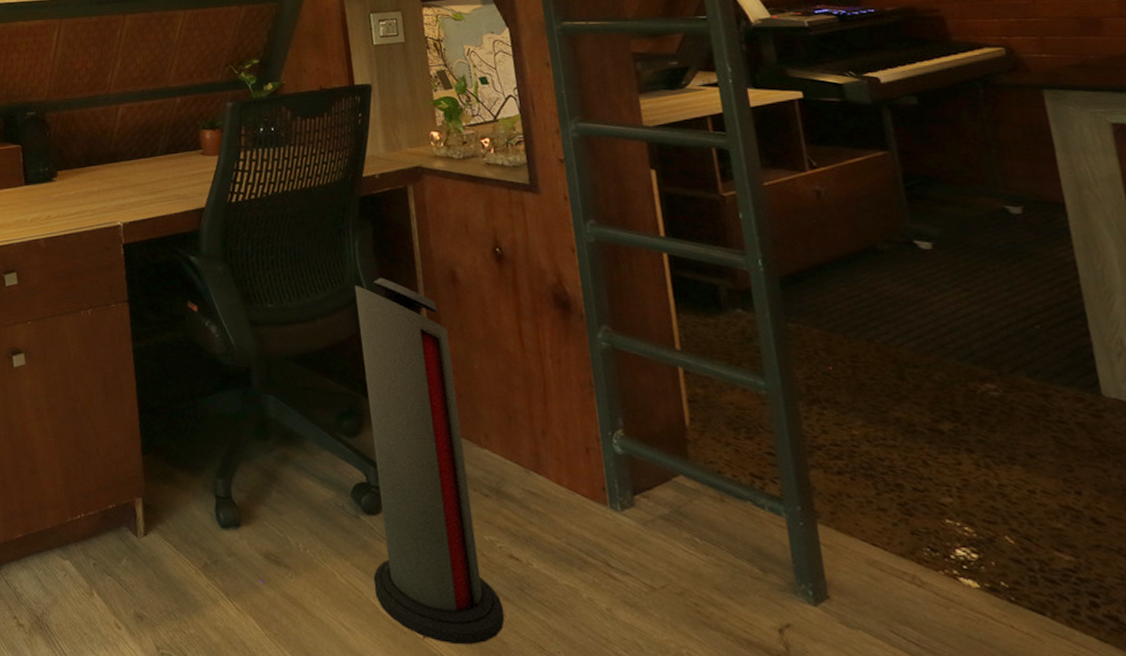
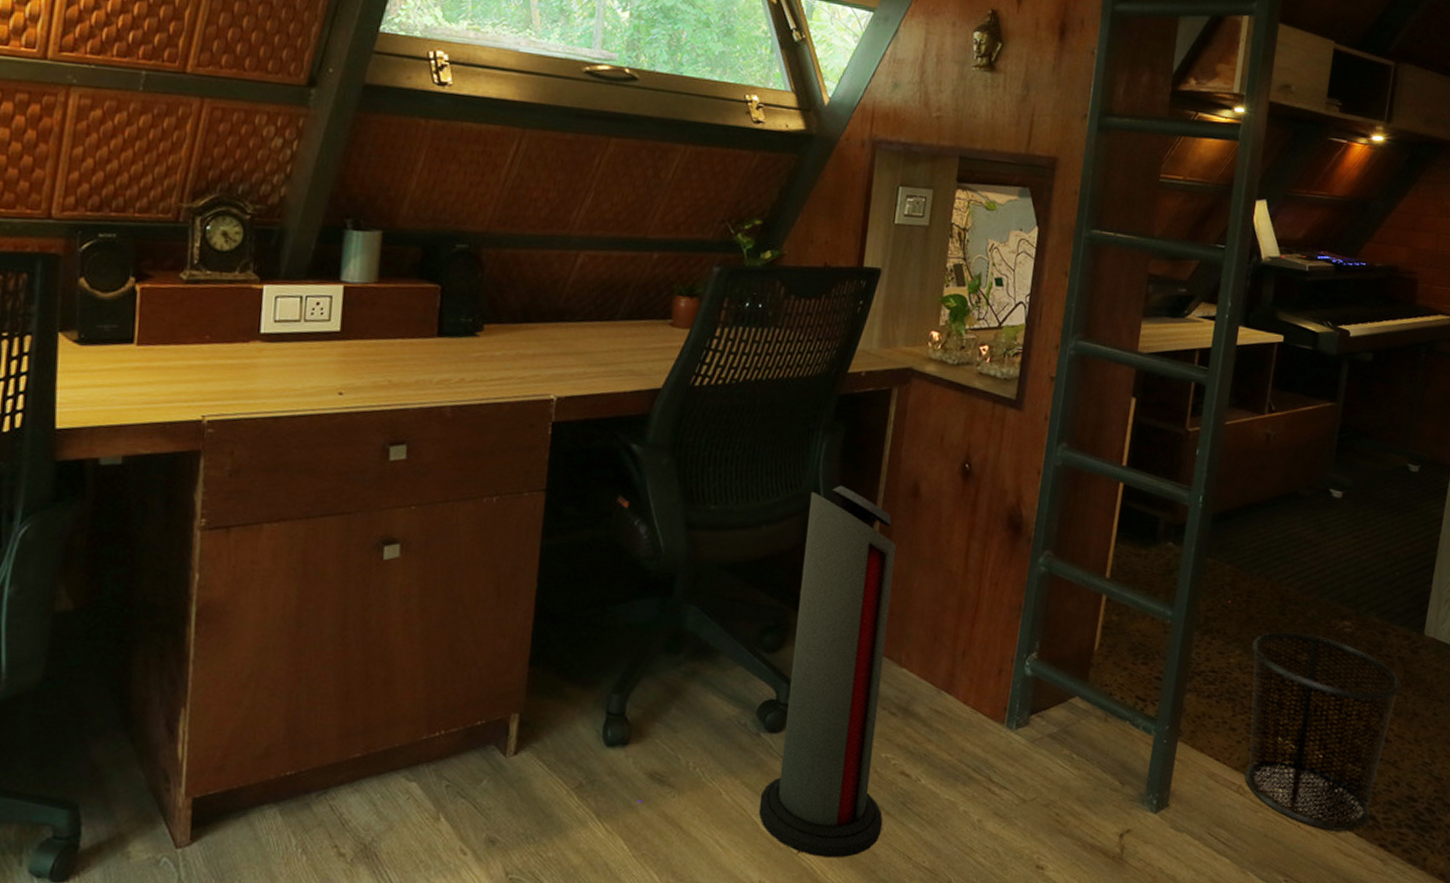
waste bin: none [873,397,1111,635] -> present [1245,631,1402,832]

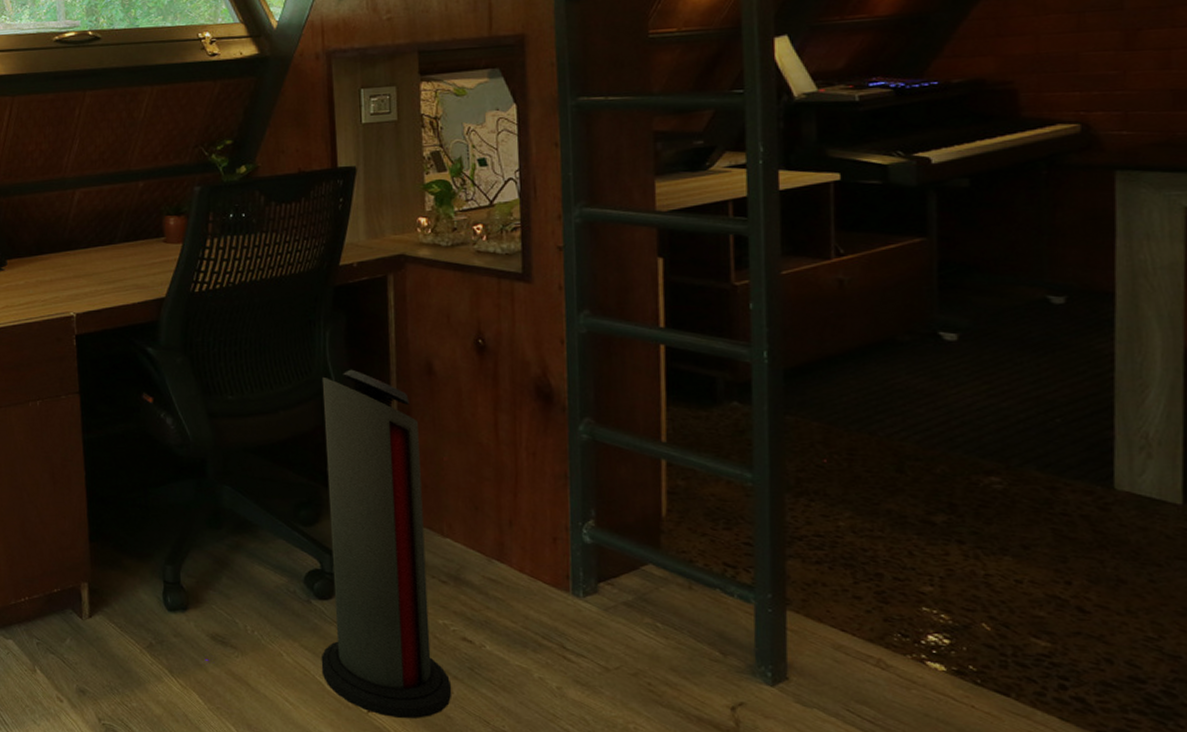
waste bin: present [1245,631,1402,832] -> none [864,490,1093,714]

